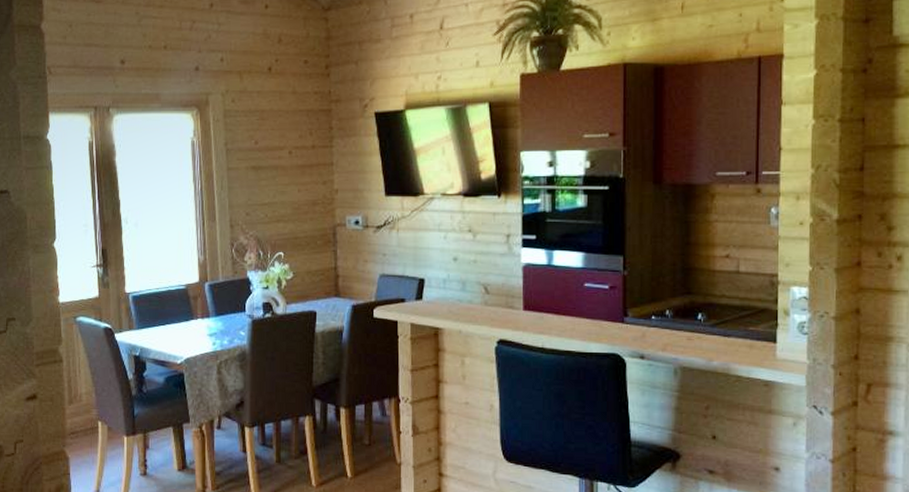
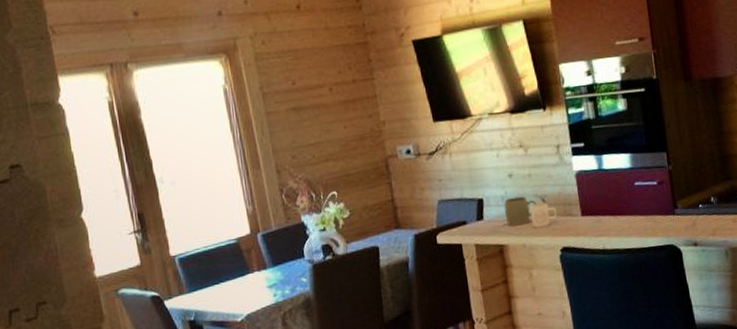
mug: none [444,281,478,311] -> present [503,196,536,227]
mug: none [470,289,499,317] -> present [529,201,558,229]

